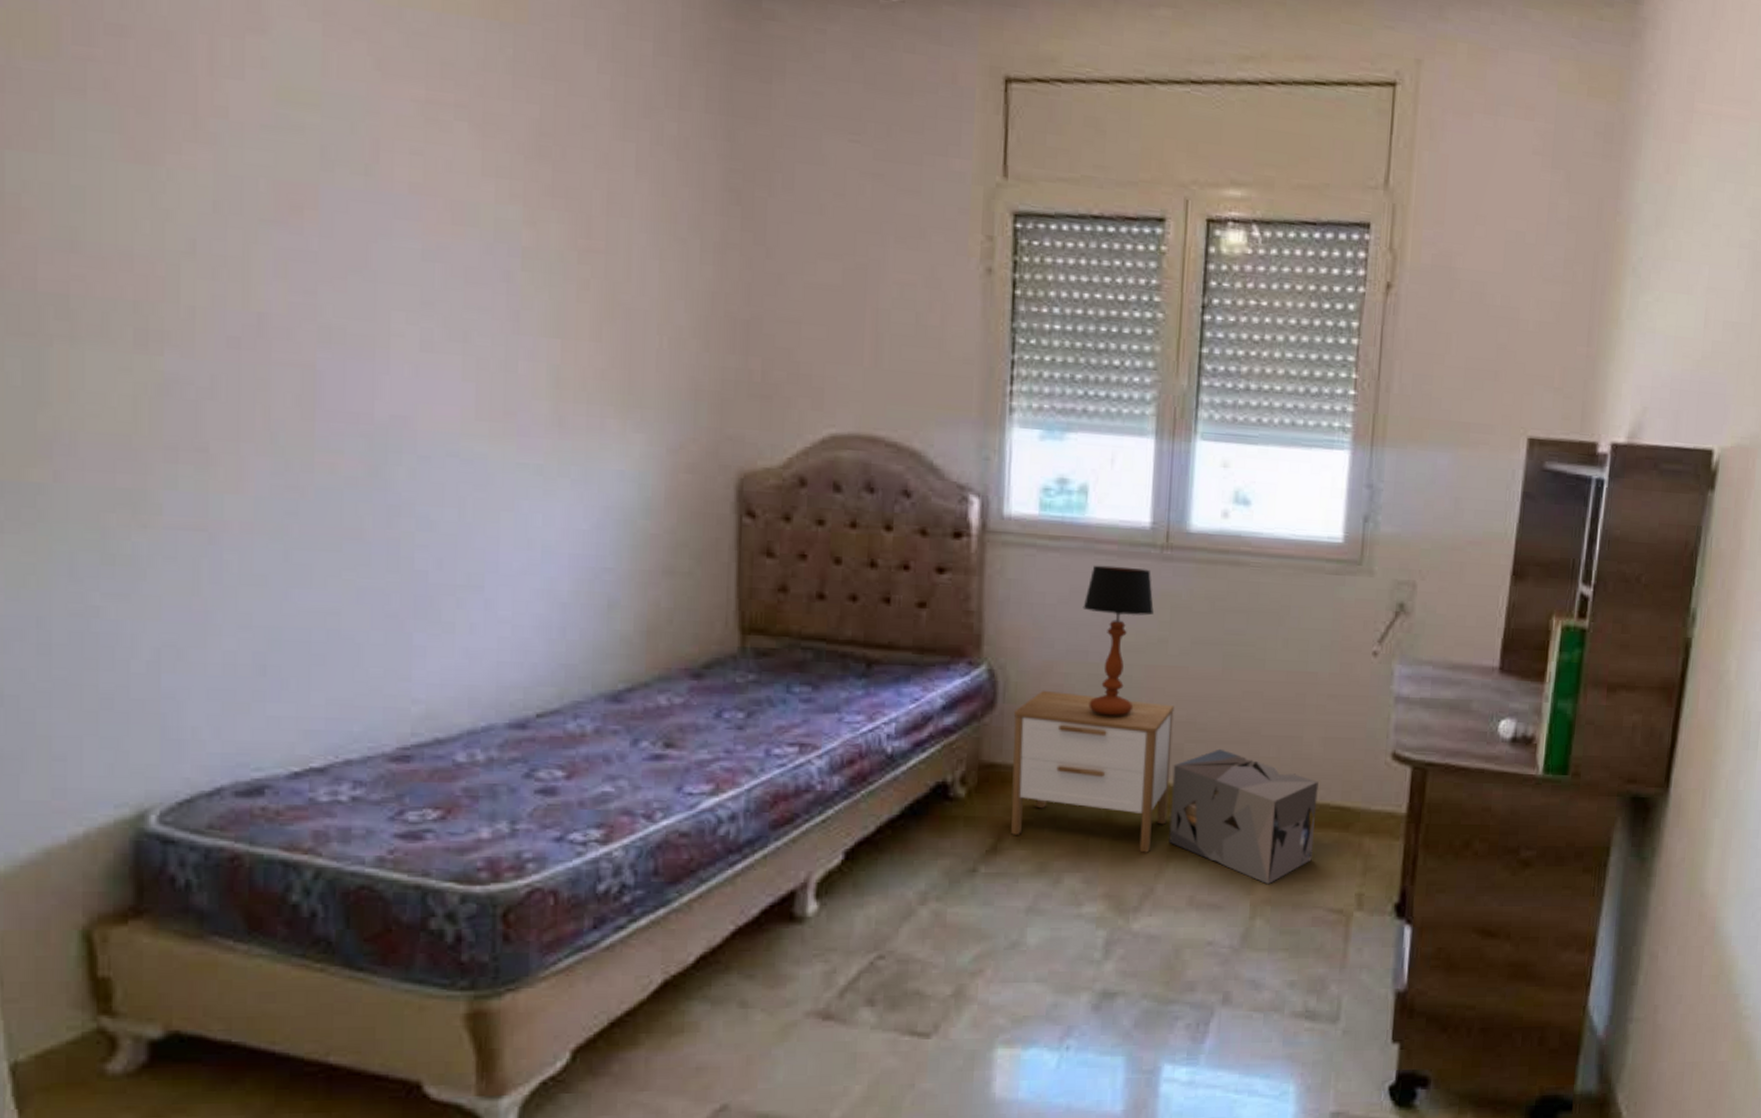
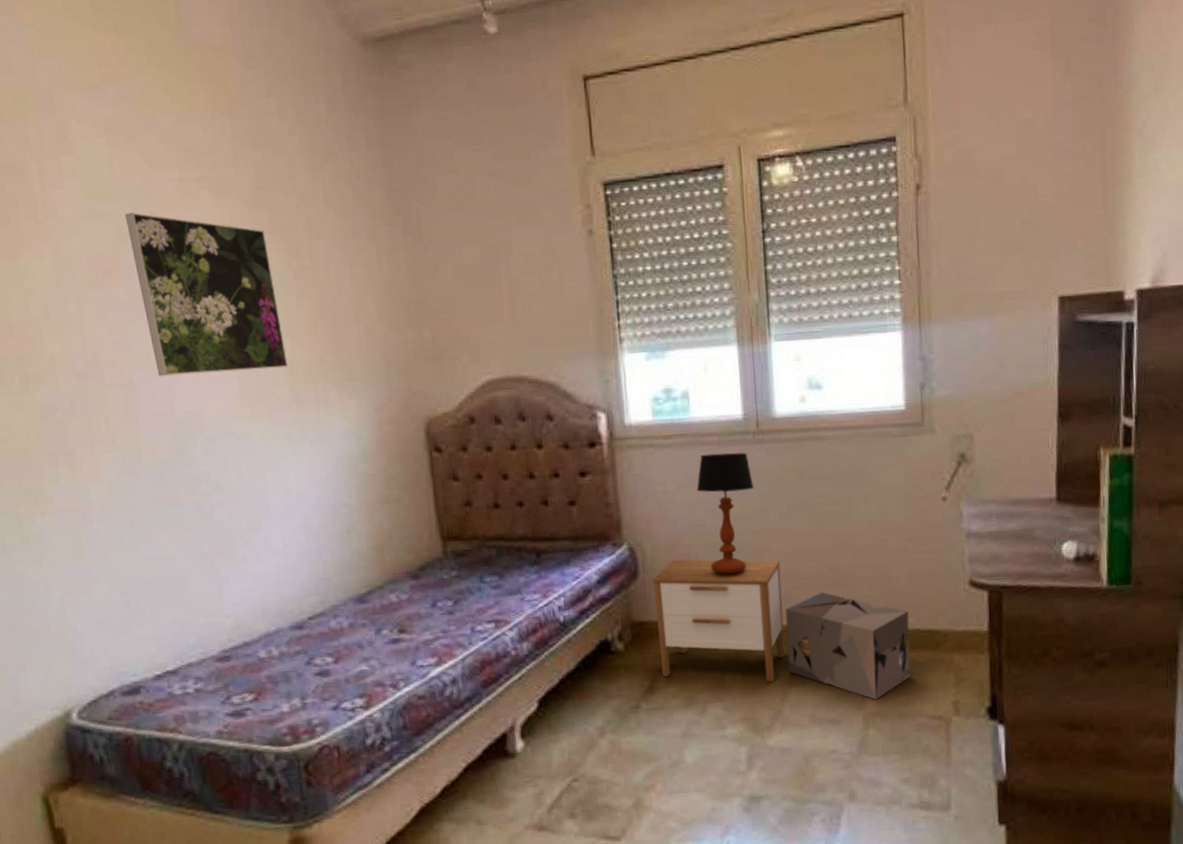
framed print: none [335,131,553,378] -> present [124,212,288,376]

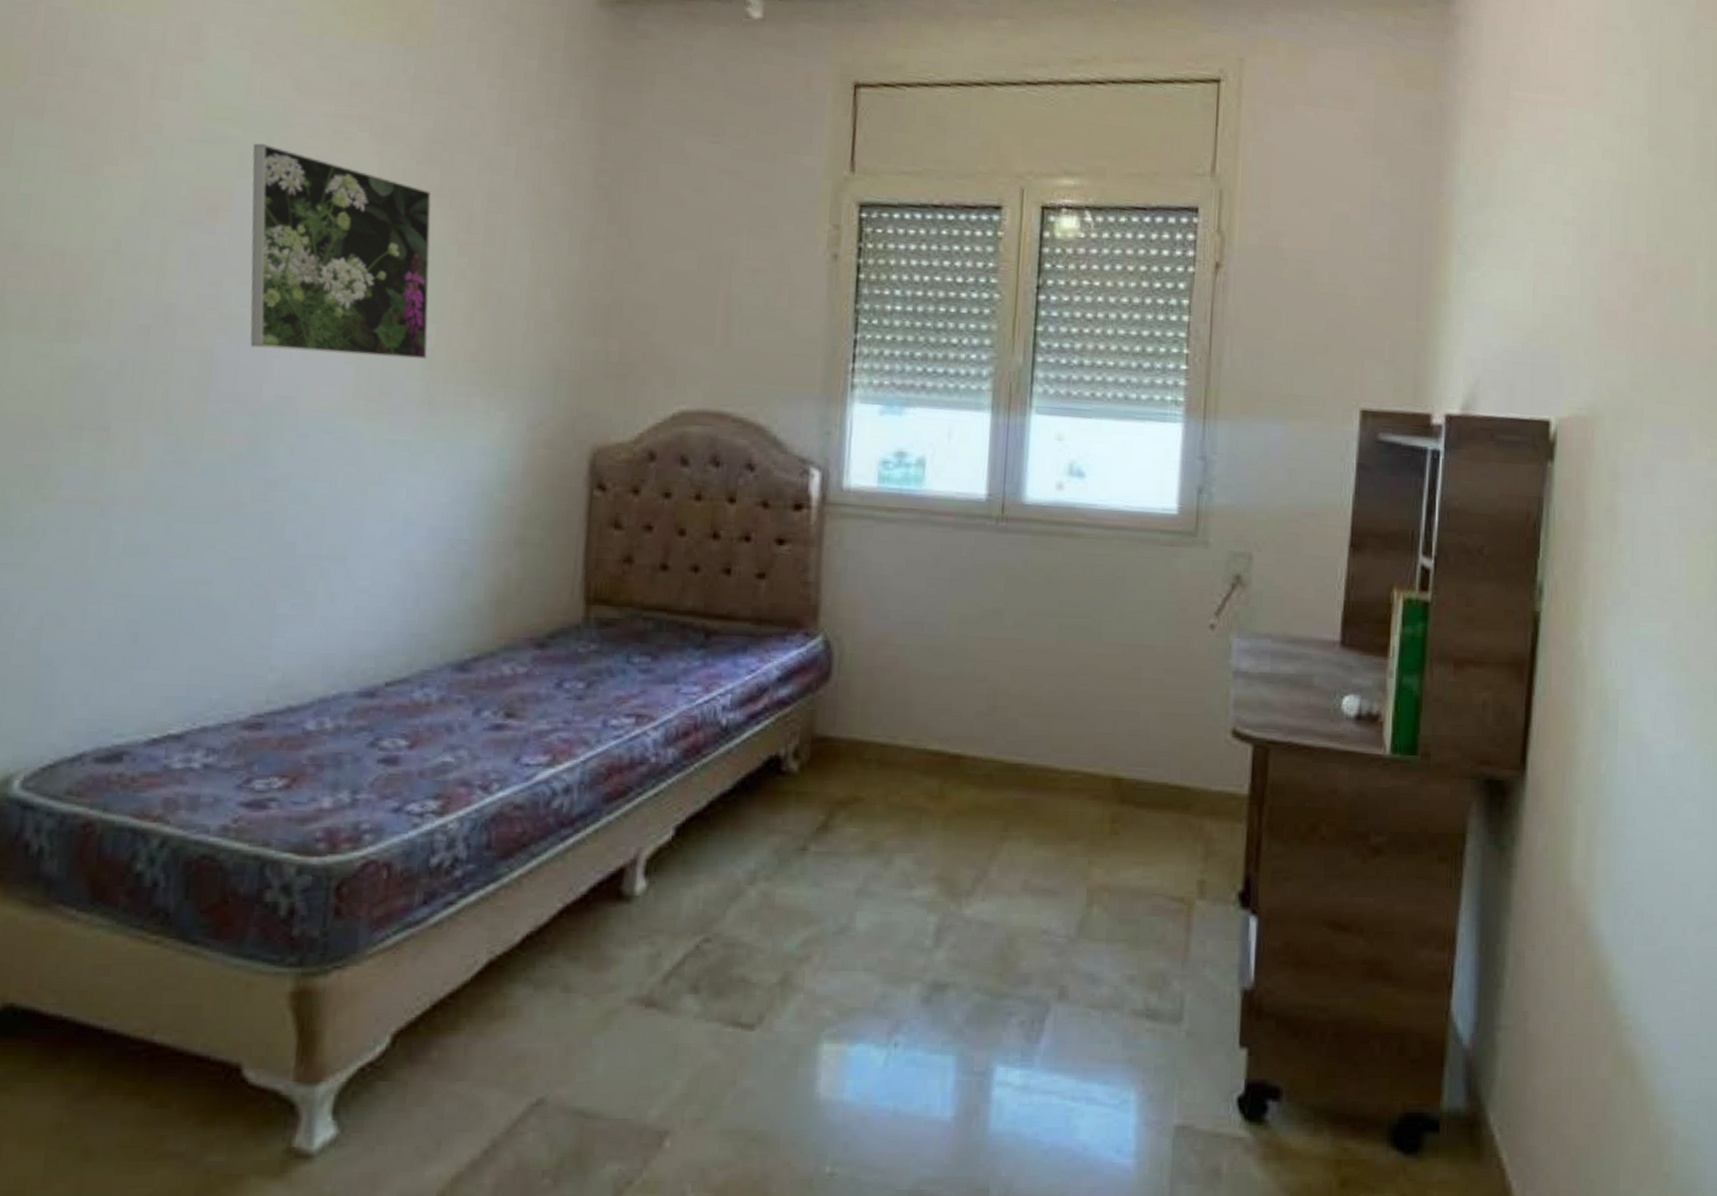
nightstand: present [652,559,786,683] -> none [843,663,1009,833]
table lamp: present [696,452,754,574] -> none [918,536,989,688]
cardboard box: present [785,592,911,700] -> none [1003,723,1157,869]

